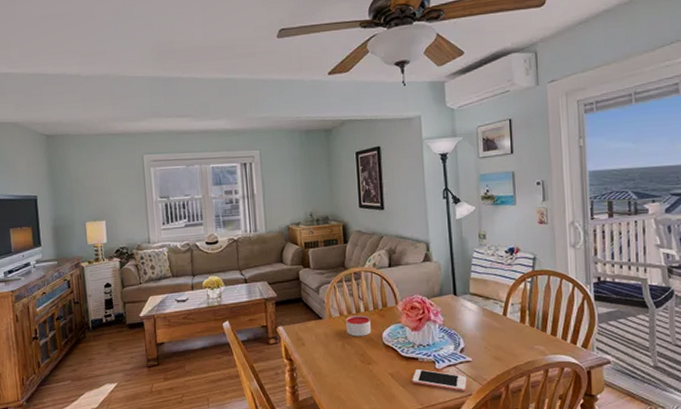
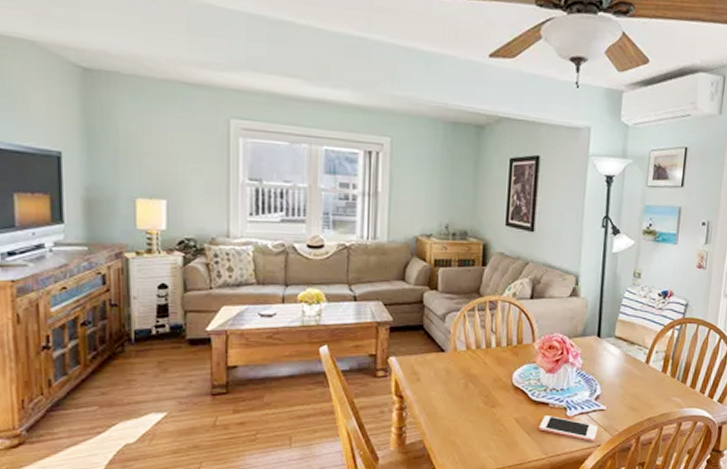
candle: present [346,315,371,337] -> none [472,351,501,375]

